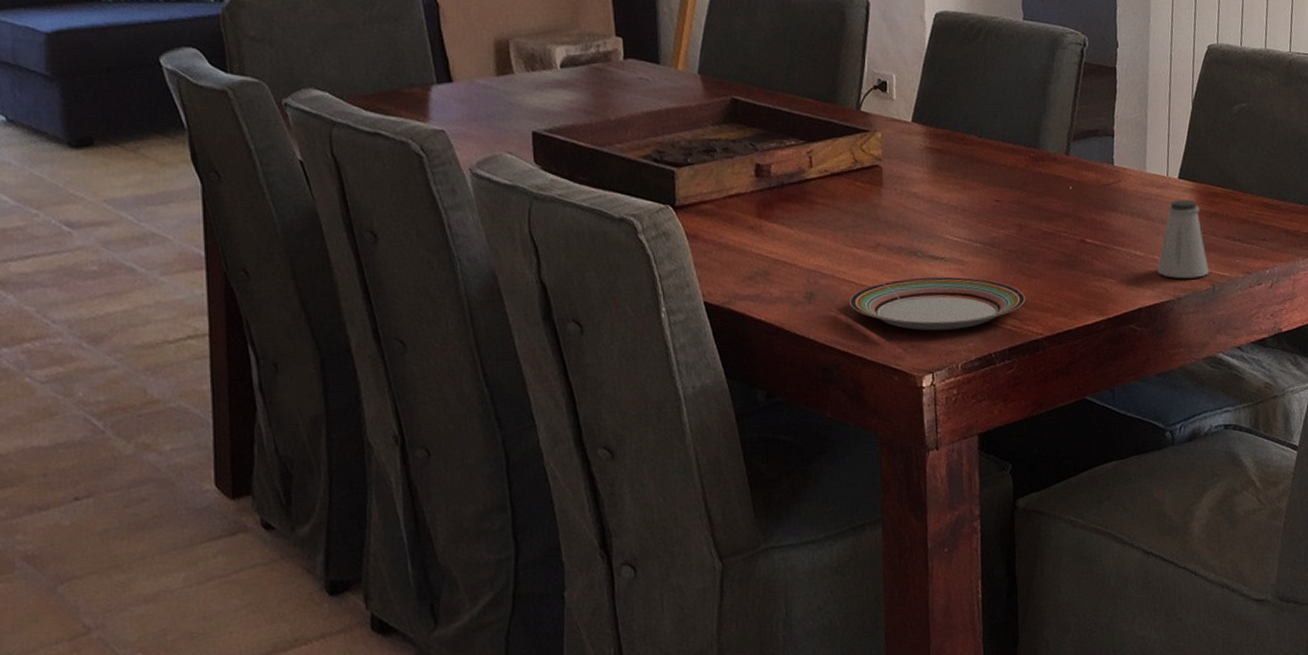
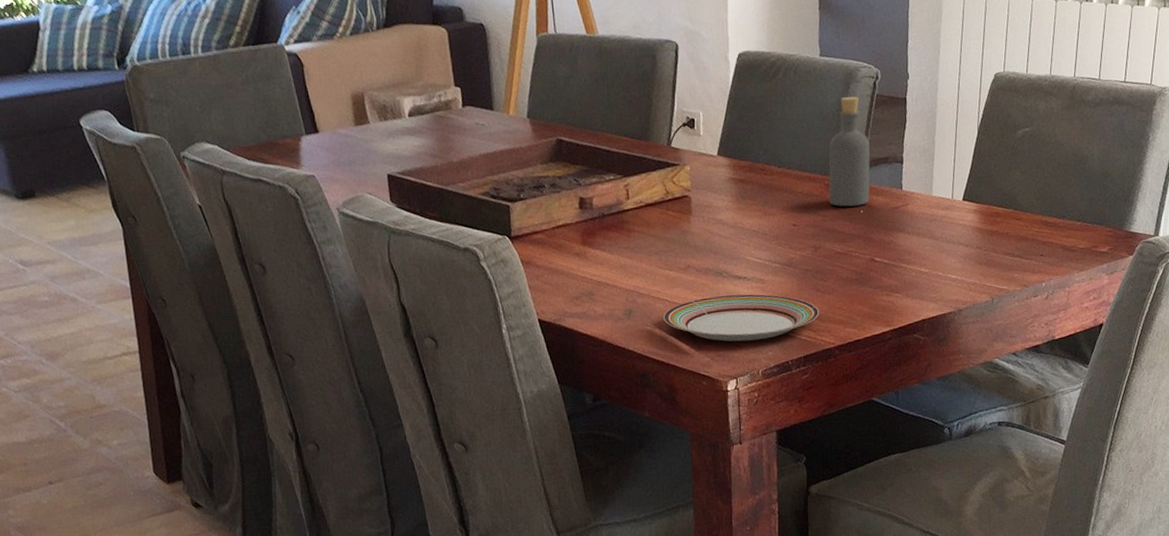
bottle: none [1034,64,1079,182] -> present [828,96,870,207]
saltshaker: present [1157,199,1209,279] -> none [940,219,988,292]

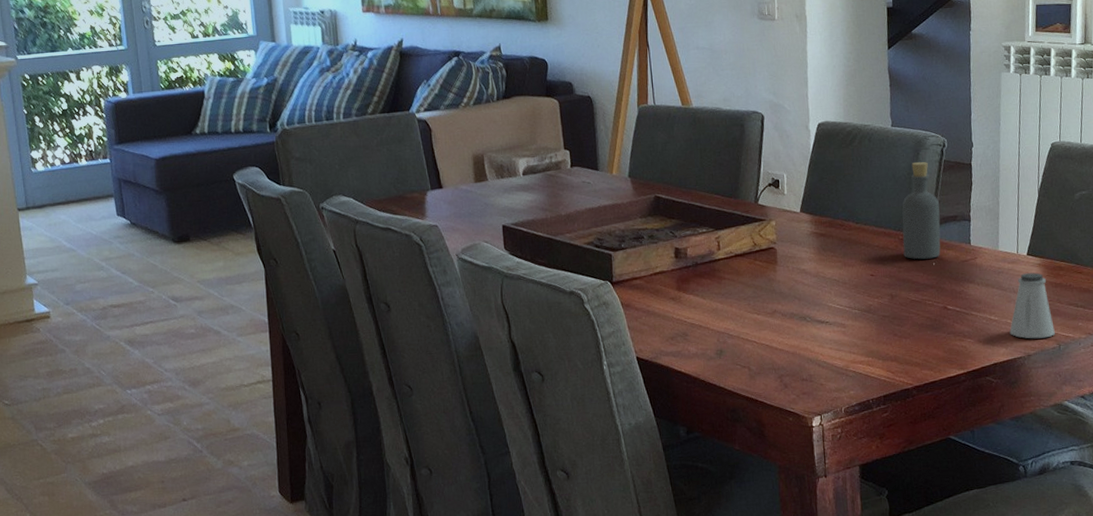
plate: present [663,294,820,342] -> none [752,337,898,381]
saltshaker: none [940,219,988,292] -> present [1009,272,1055,339]

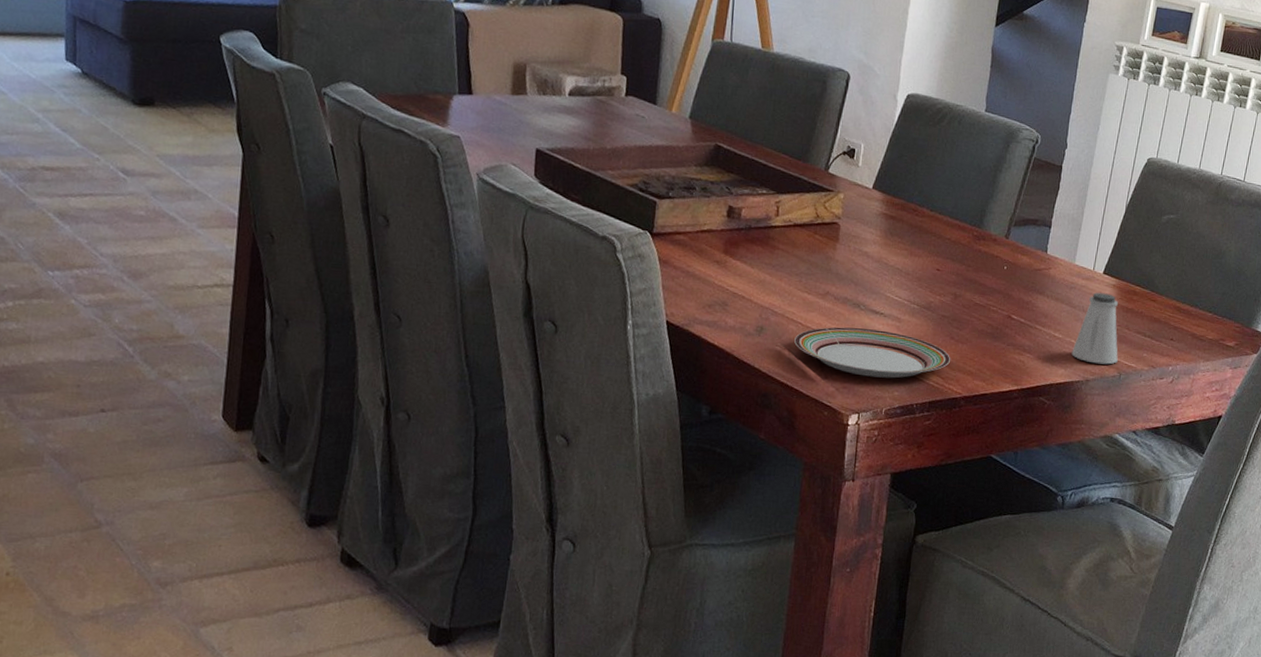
plate: none [752,337,898,381] -> present [794,326,951,379]
bottle: present [902,162,941,260] -> none [975,155,1022,262]

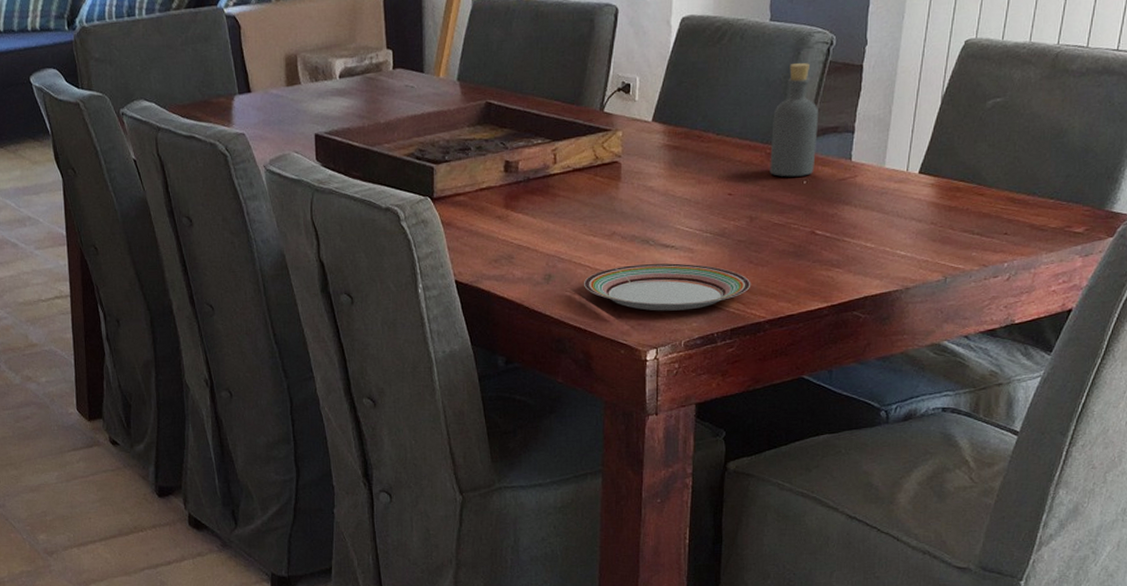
bottle: none [975,155,1022,262] -> present [770,63,819,177]
saltshaker: present [1071,292,1119,365] -> none [887,194,942,270]

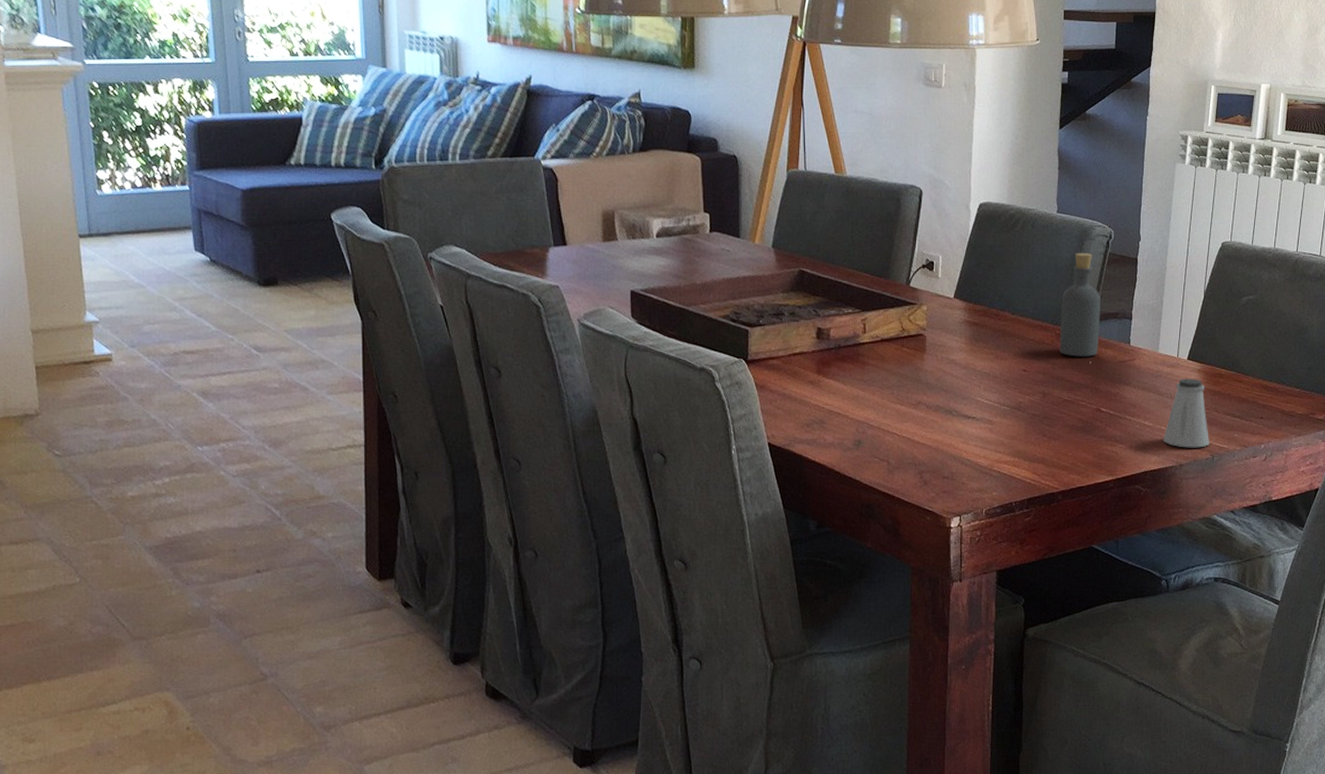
plate: present [584,263,751,311] -> none [892,434,1045,480]
saltshaker: none [887,194,942,270] -> present [1163,378,1209,448]

